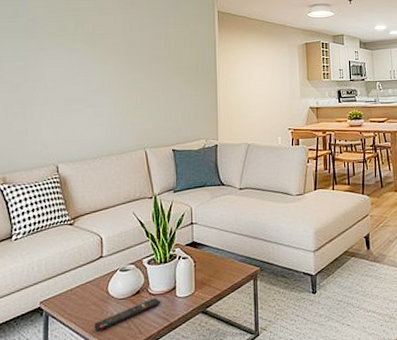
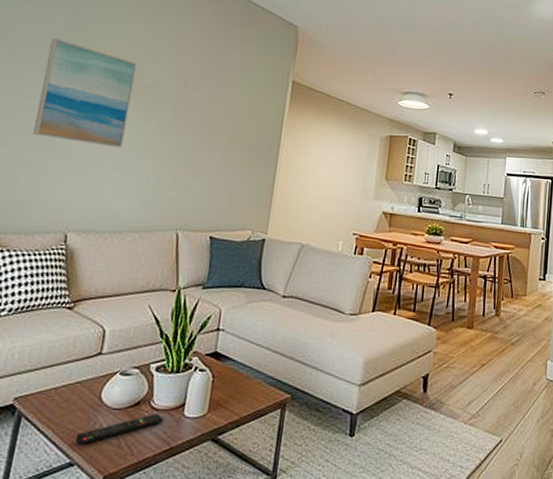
wall art: none [16,8,90,90] -> present [32,37,138,148]

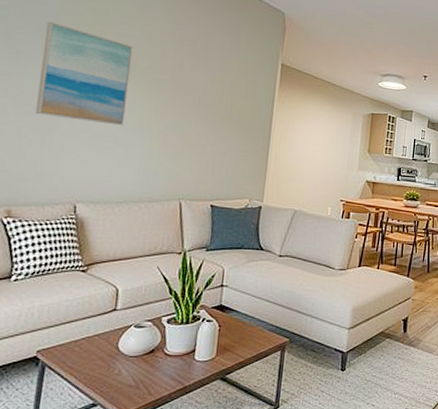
remote control: present [75,413,164,445] -> none [96,359,177,388]

